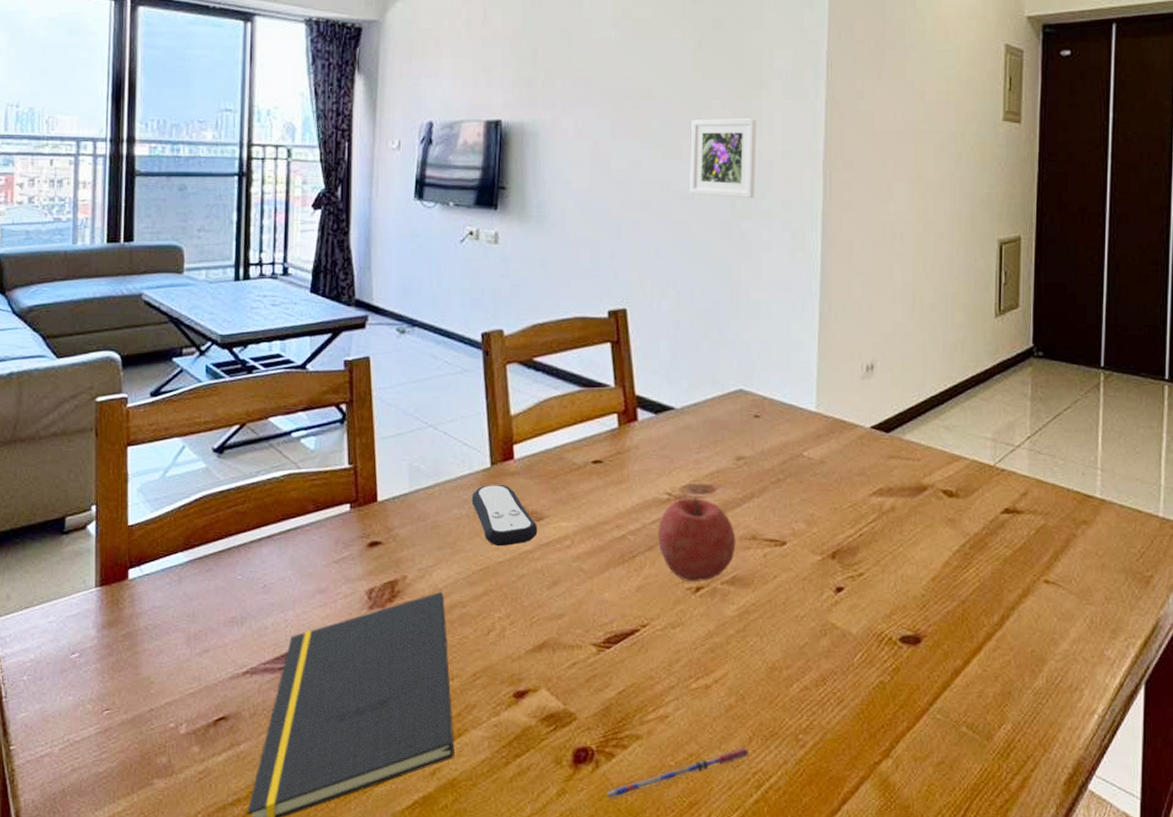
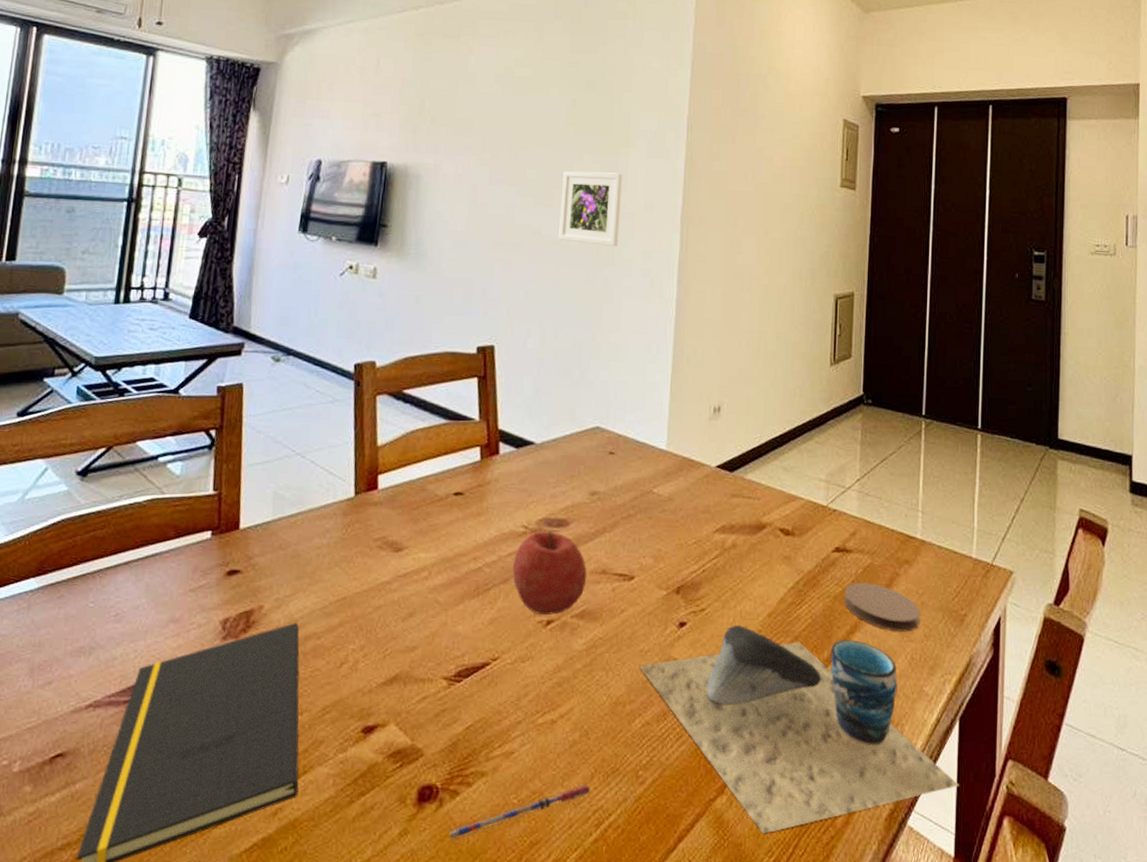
remote control: present [471,484,538,546] -> none [333,513,397,576]
cup: none [796,590,1146,797] -> present [640,625,960,834]
coaster: none [1014,545,1101,595] -> present [843,583,921,632]

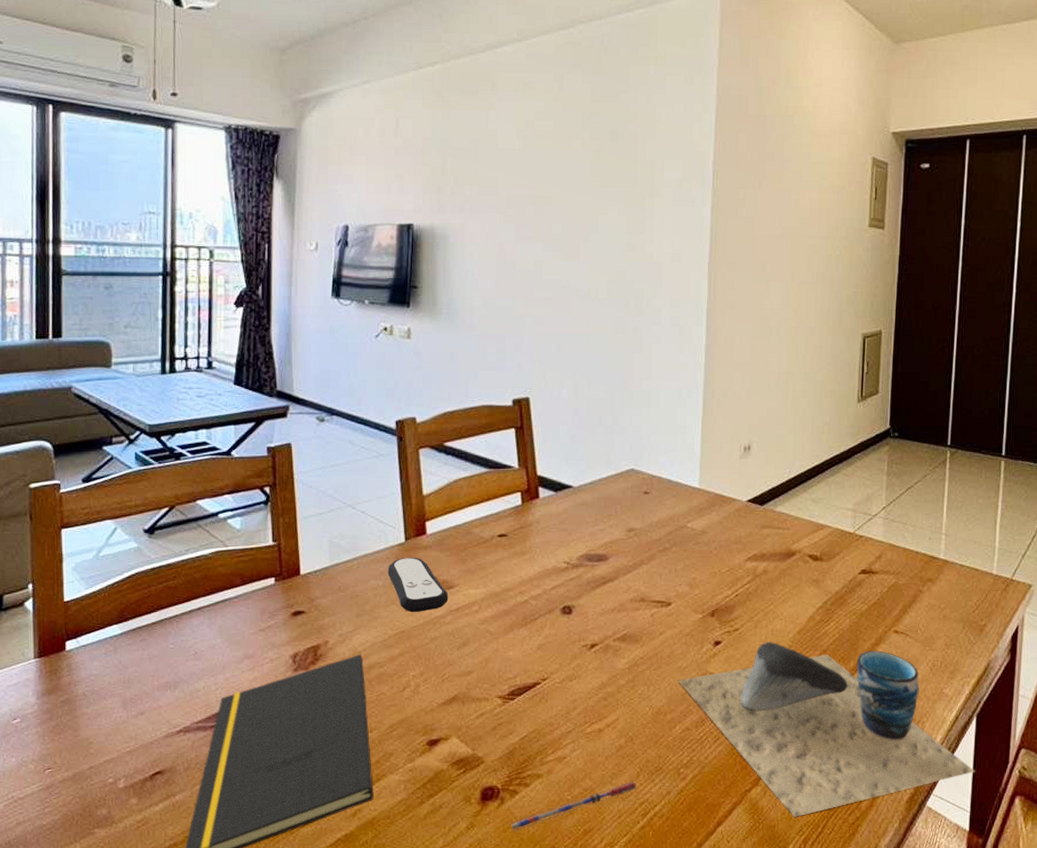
remote control: none [333,513,397,576] -> present [387,557,449,612]
fruit: present [512,530,587,616] -> none [557,565,627,640]
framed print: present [559,171,623,246] -> none [587,223,649,296]
coaster: present [843,583,921,632] -> none [869,600,942,642]

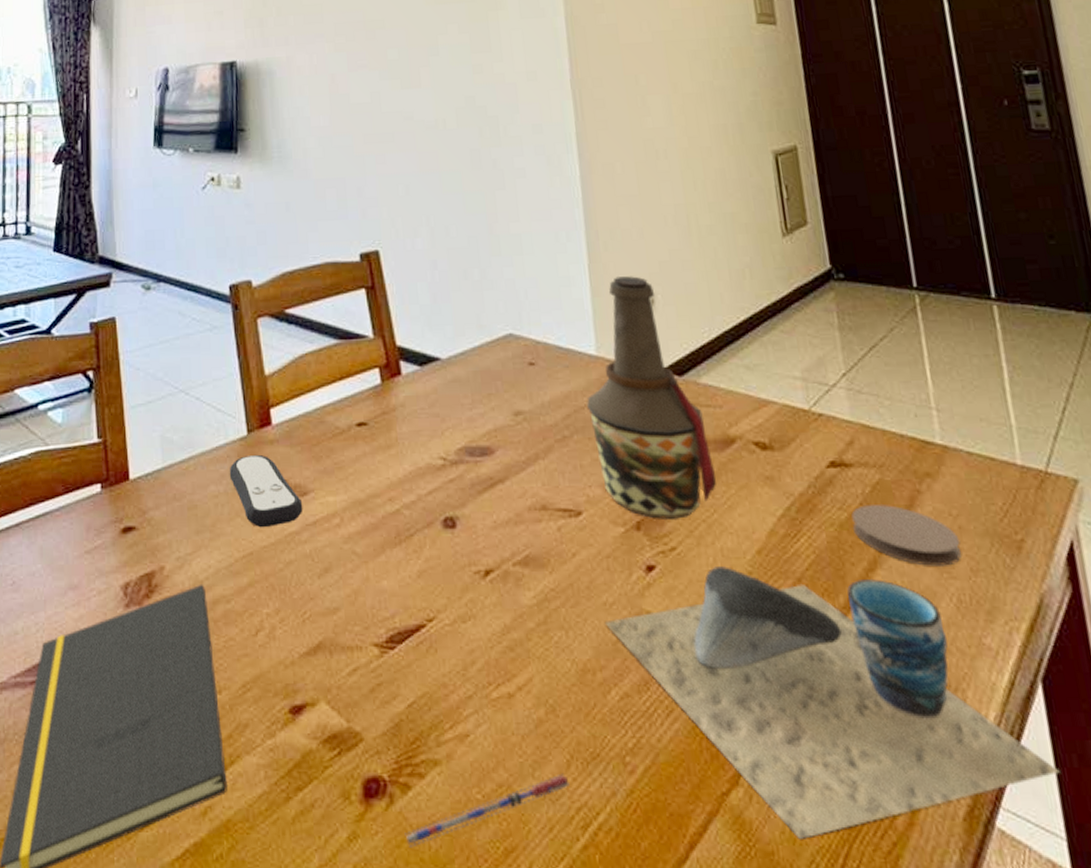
bottle: none [686,428,777,609] -> present [587,276,717,519]
coaster: none [869,600,942,642] -> present [851,505,962,566]

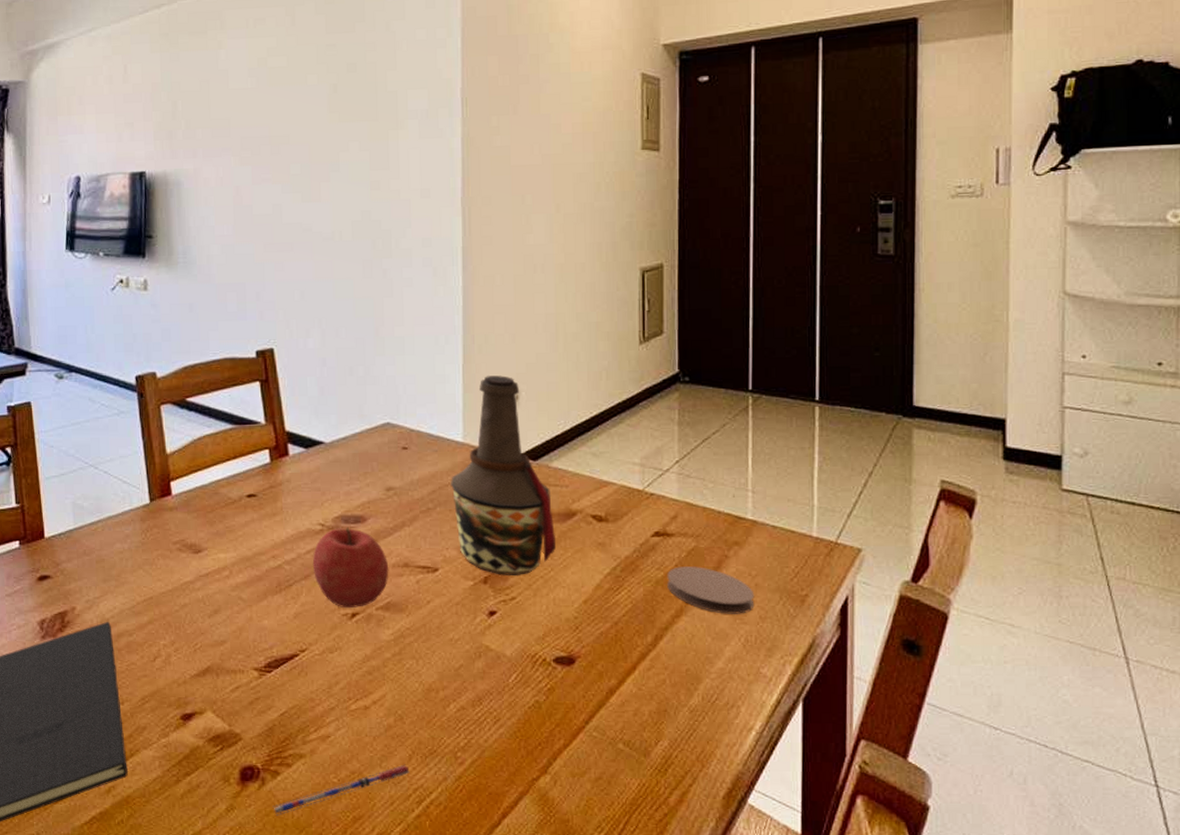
remote control: present [229,454,303,527] -> none [133,519,197,577]
fruit: none [435,461,525,564] -> present [312,527,389,609]
cup: present [605,567,1060,839] -> none [450,613,805,811]

